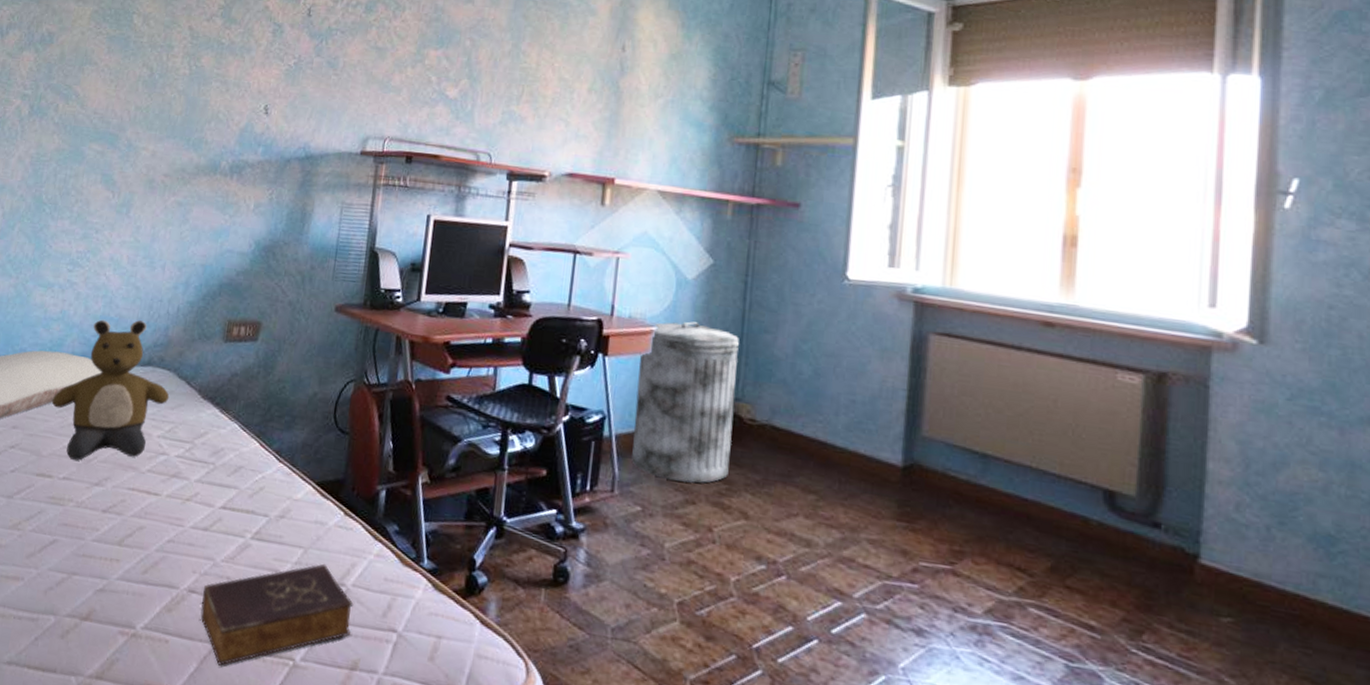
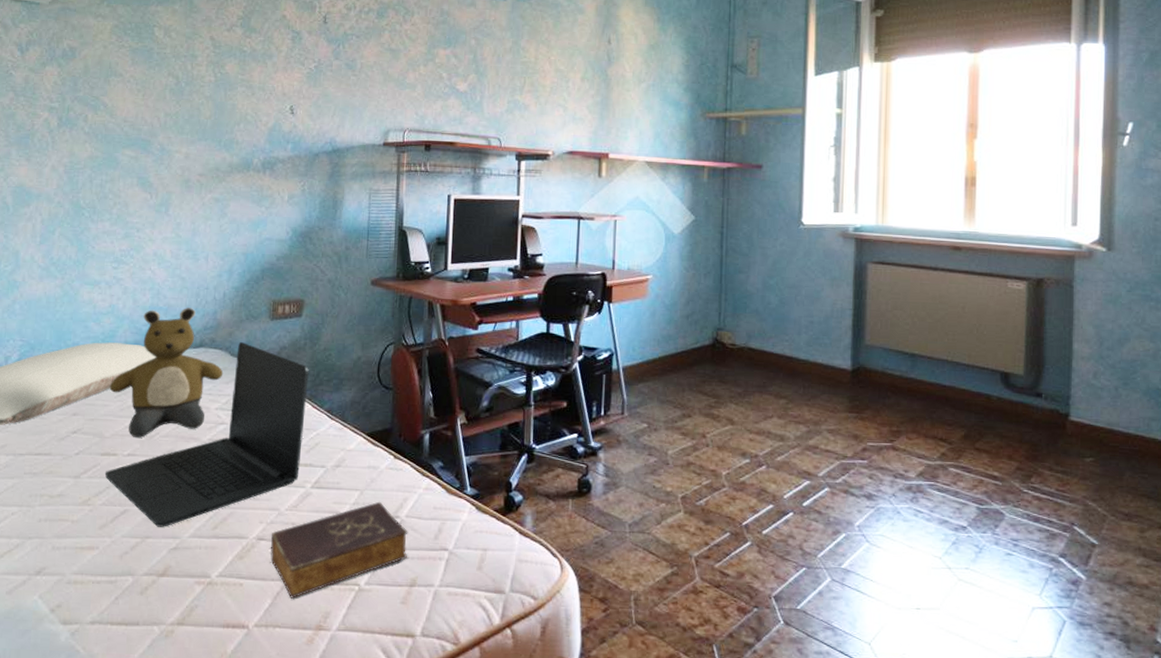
laptop: none [38,363,260,565] -> present [105,341,309,527]
trash can: present [631,321,739,483] -> none [637,269,719,400]

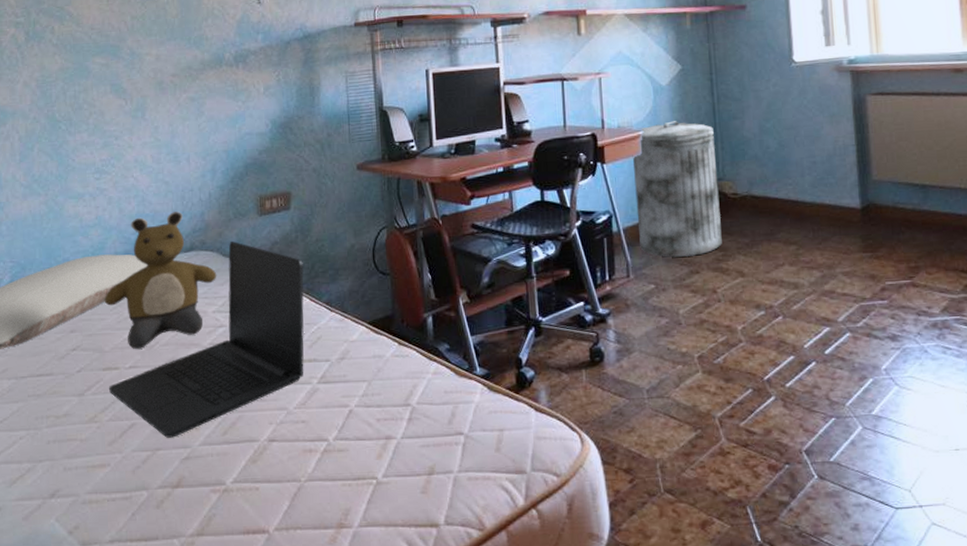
book: present [269,501,408,599] -> none [282,390,423,498]
trash can: none [637,269,719,400] -> present [632,121,722,257]

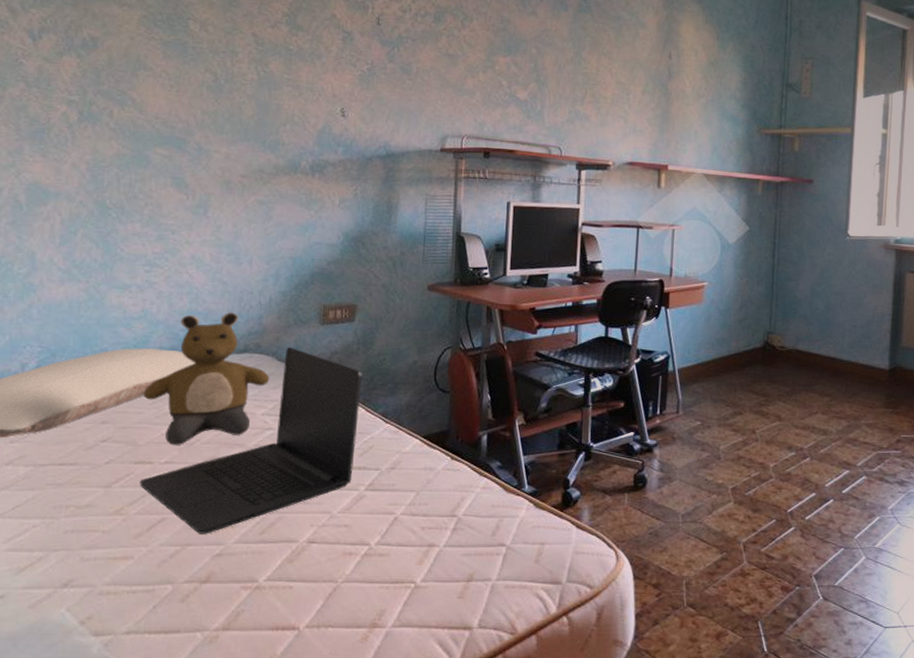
trash can: present [632,121,722,257] -> none [692,276,771,399]

